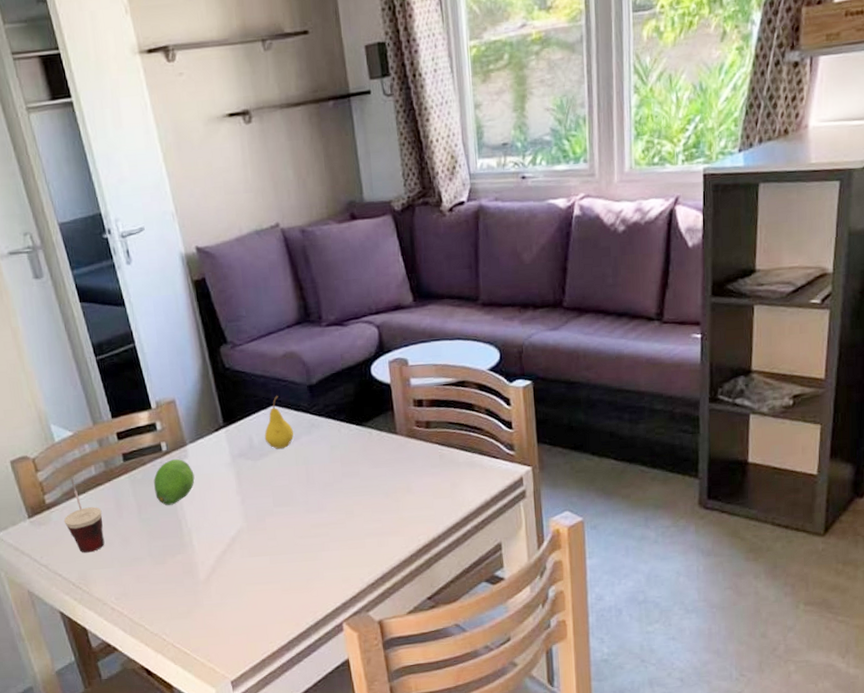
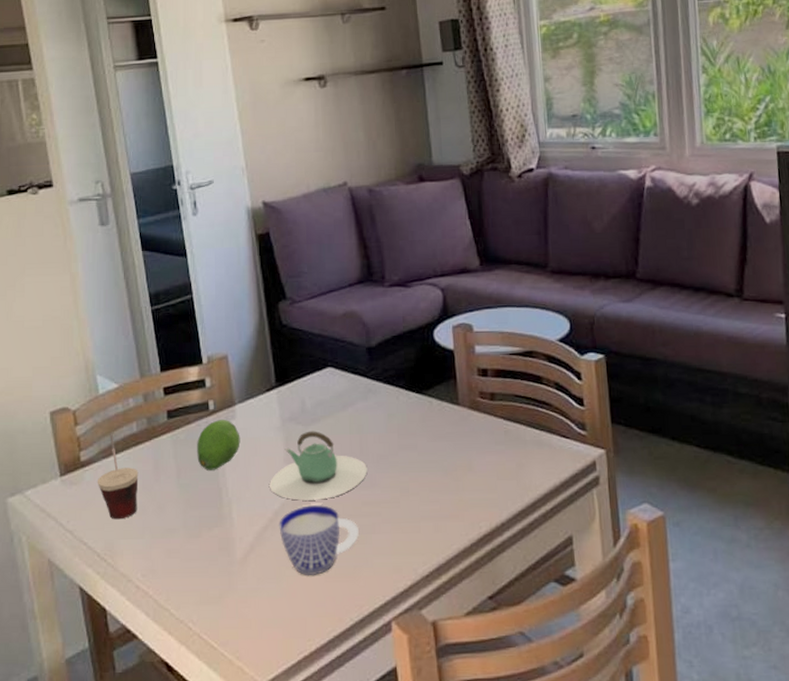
teapot: none [225,464,315,527] -> present [270,431,368,501]
cup: none [236,529,310,591] -> present [279,504,359,576]
fruit: present [264,396,294,449] -> none [318,357,350,414]

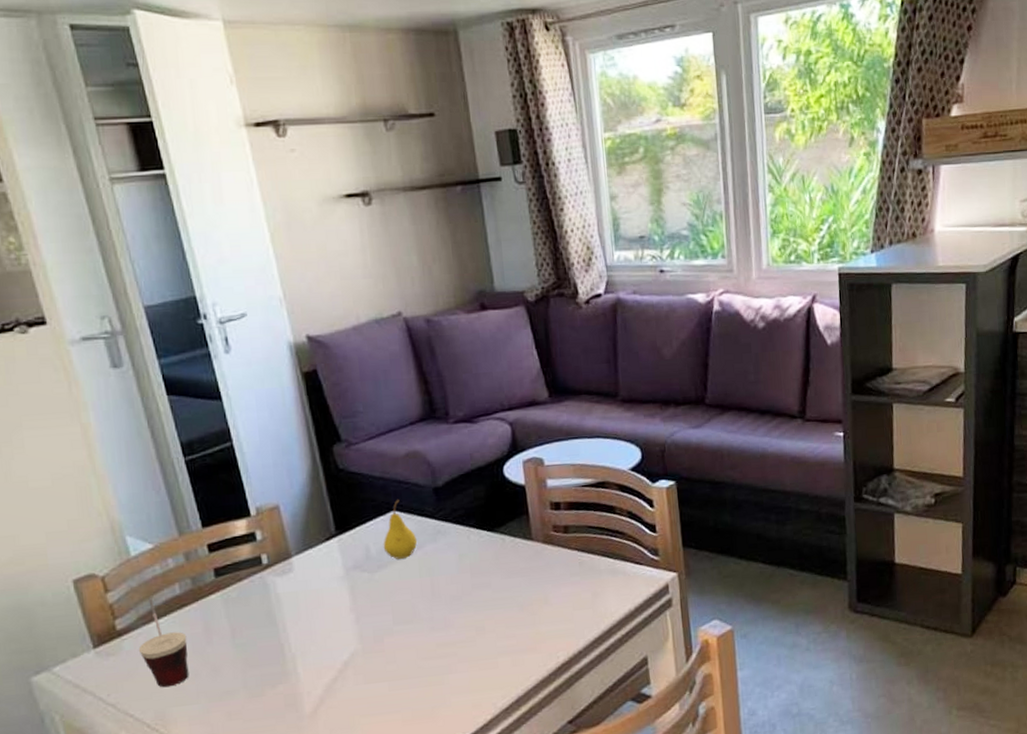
fruit: present [197,420,240,471] -> none [251,573,301,628]
teapot: present [270,431,368,501] -> none [336,577,441,649]
cup: present [279,504,359,576] -> none [349,651,435,722]
fruit: none [318,357,350,414] -> present [383,500,418,559]

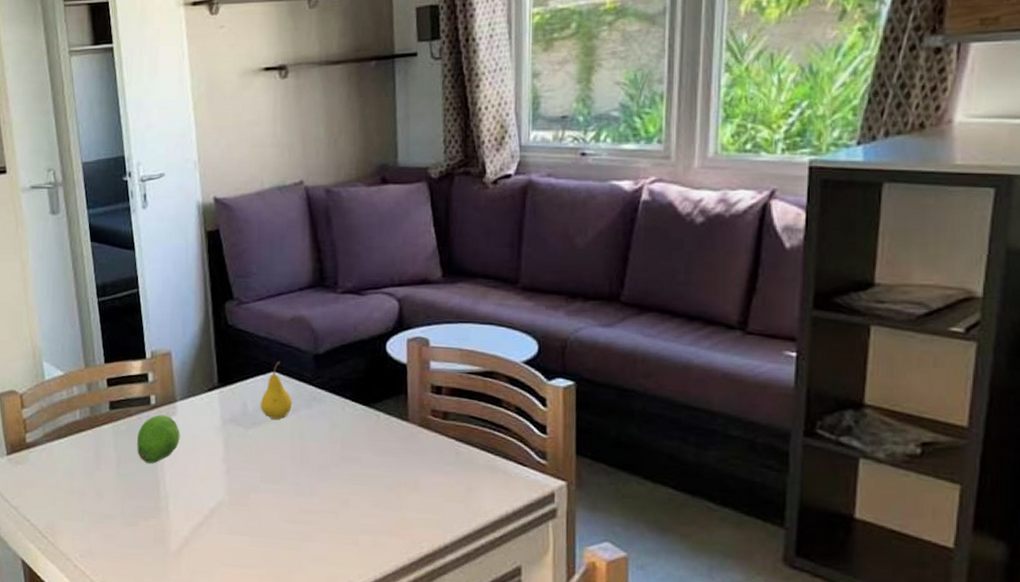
cup: present [138,597,189,688] -> none [40,418,80,501]
fruit: none [251,573,301,628] -> present [137,415,180,464]

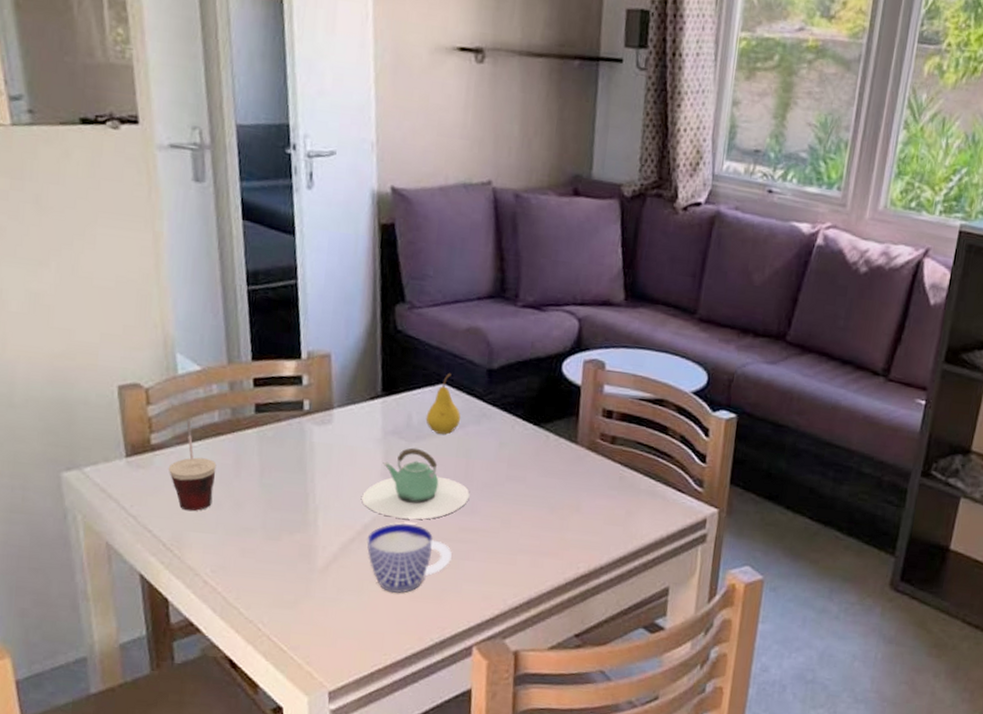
cup: none [40,418,80,501] -> present [168,418,217,512]
fruit: present [137,415,180,464] -> none [284,422,336,474]
teapot: none [207,434,307,503] -> present [362,447,470,520]
cup: none [214,506,294,576] -> present [367,522,452,594]

